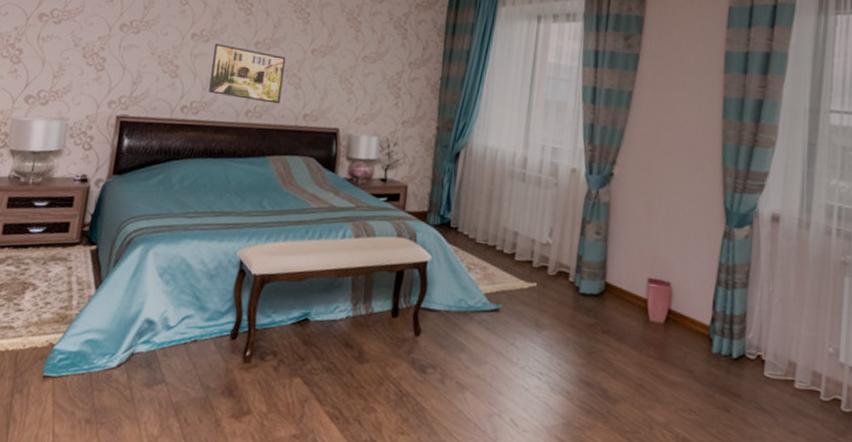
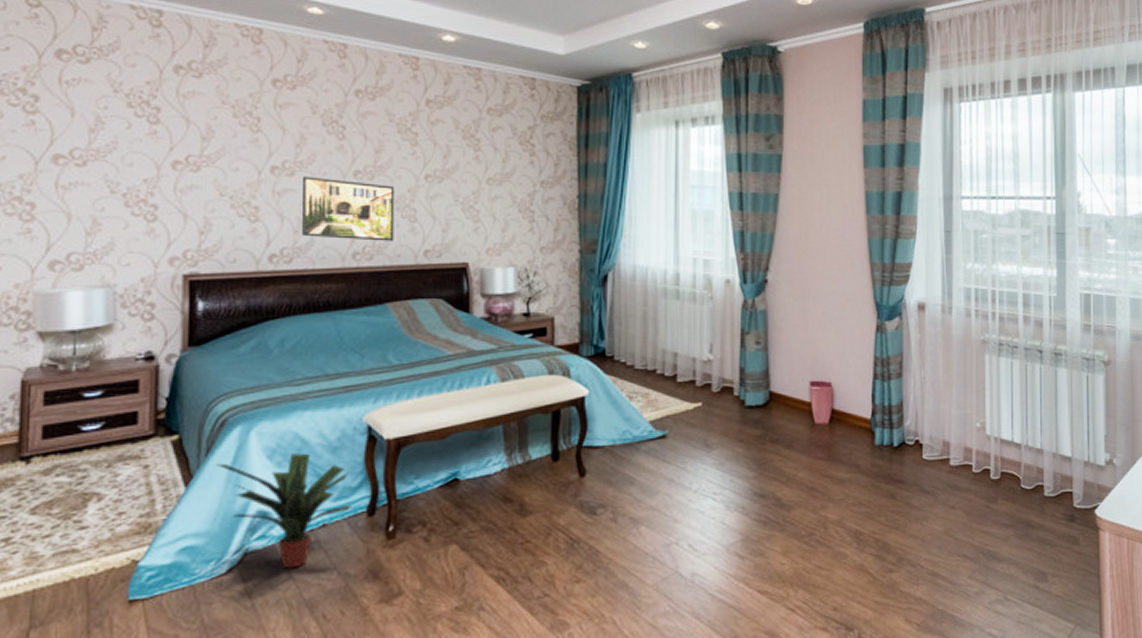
potted plant: none [121,274,221,374] -> present [217,453,352,569]

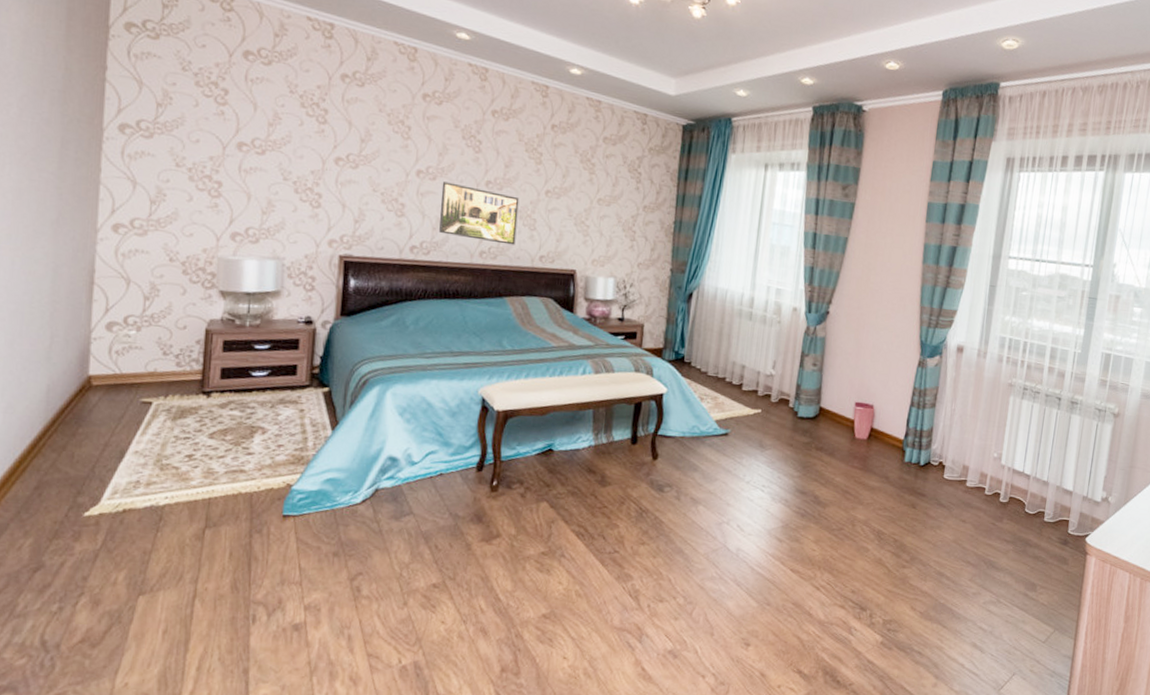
potted plant: present [217,453,352,569] -> none [358,413,465,506]

